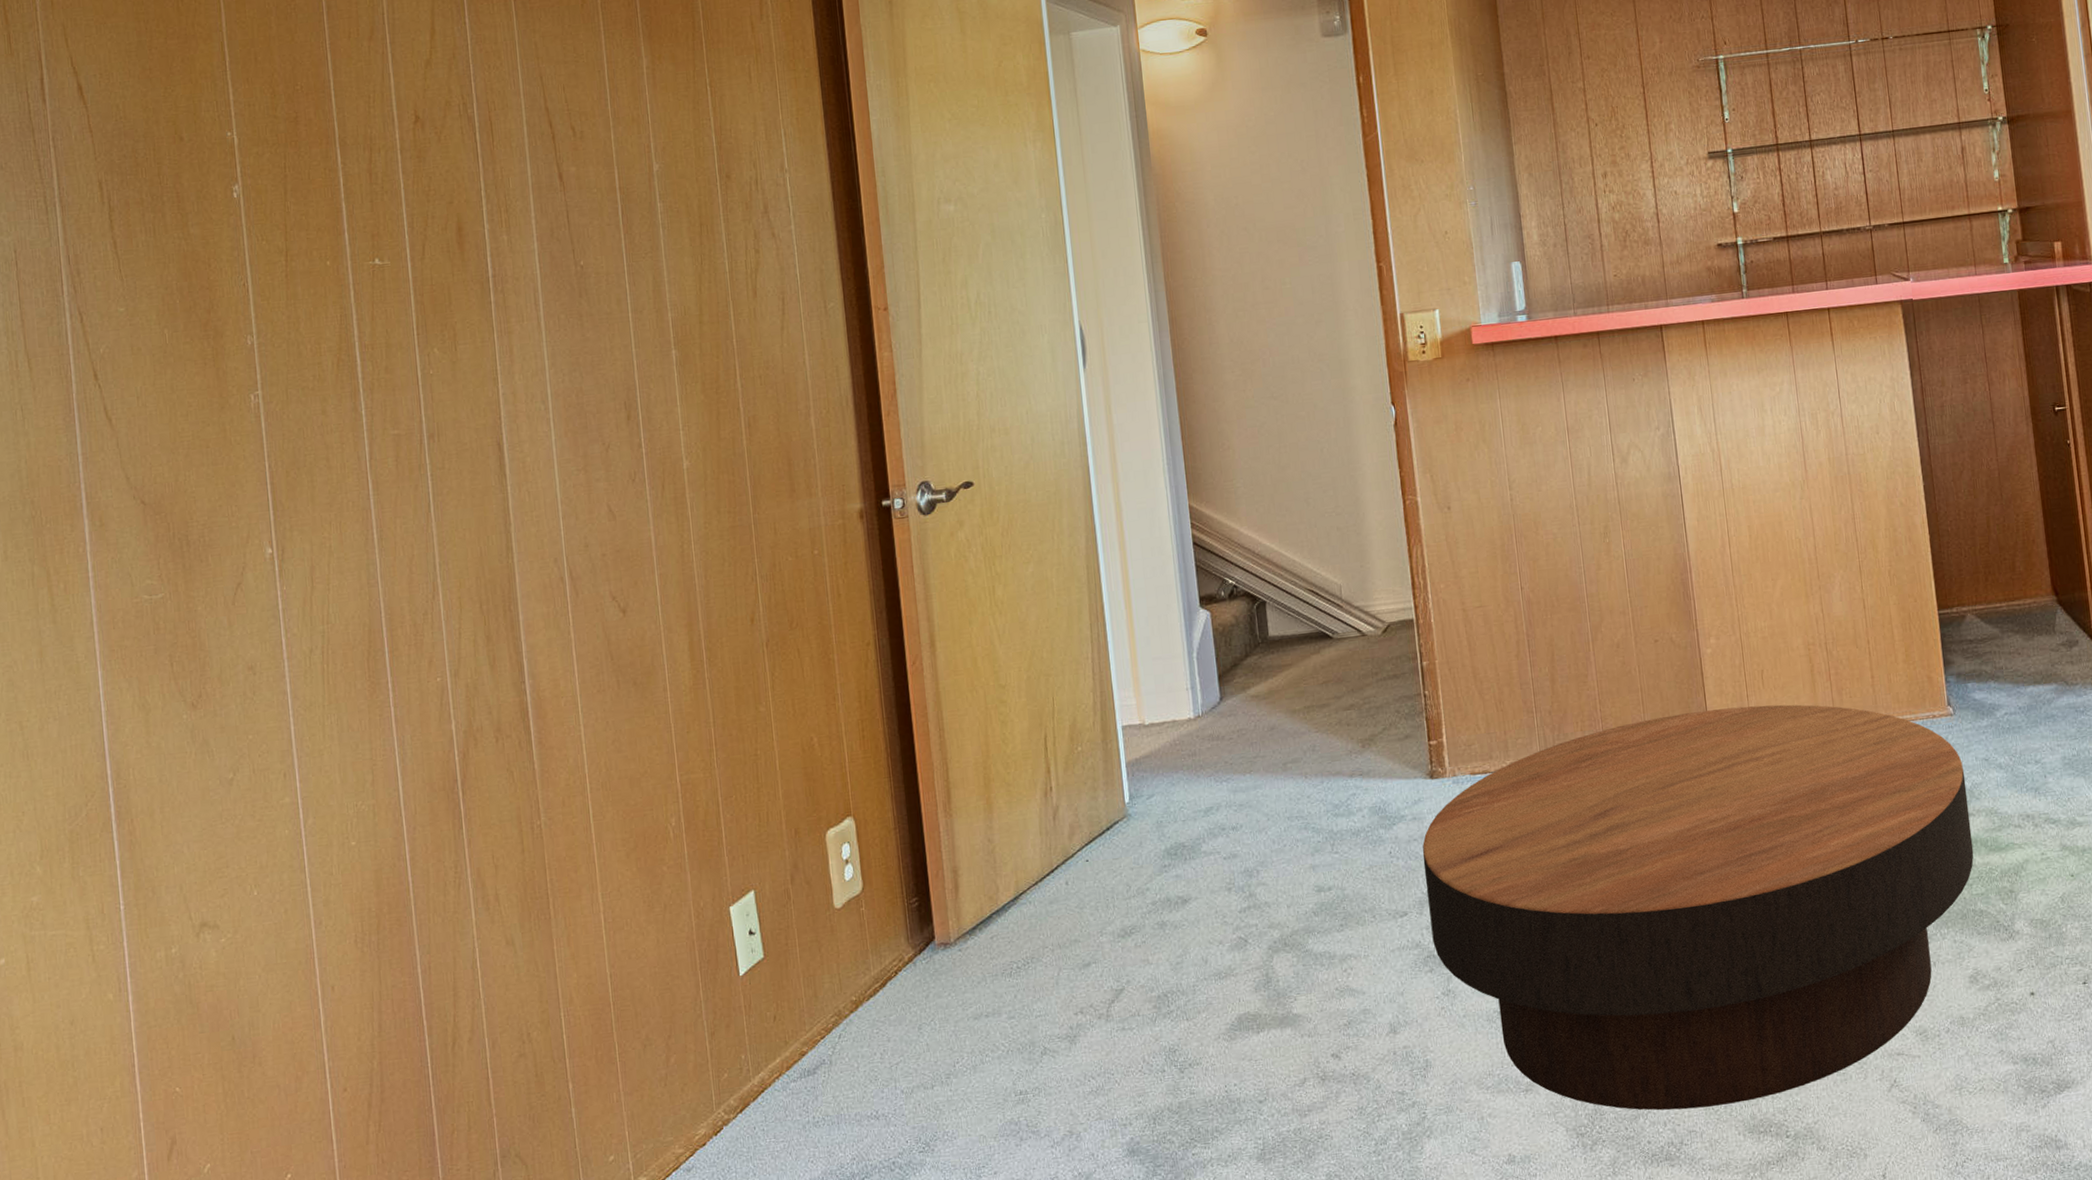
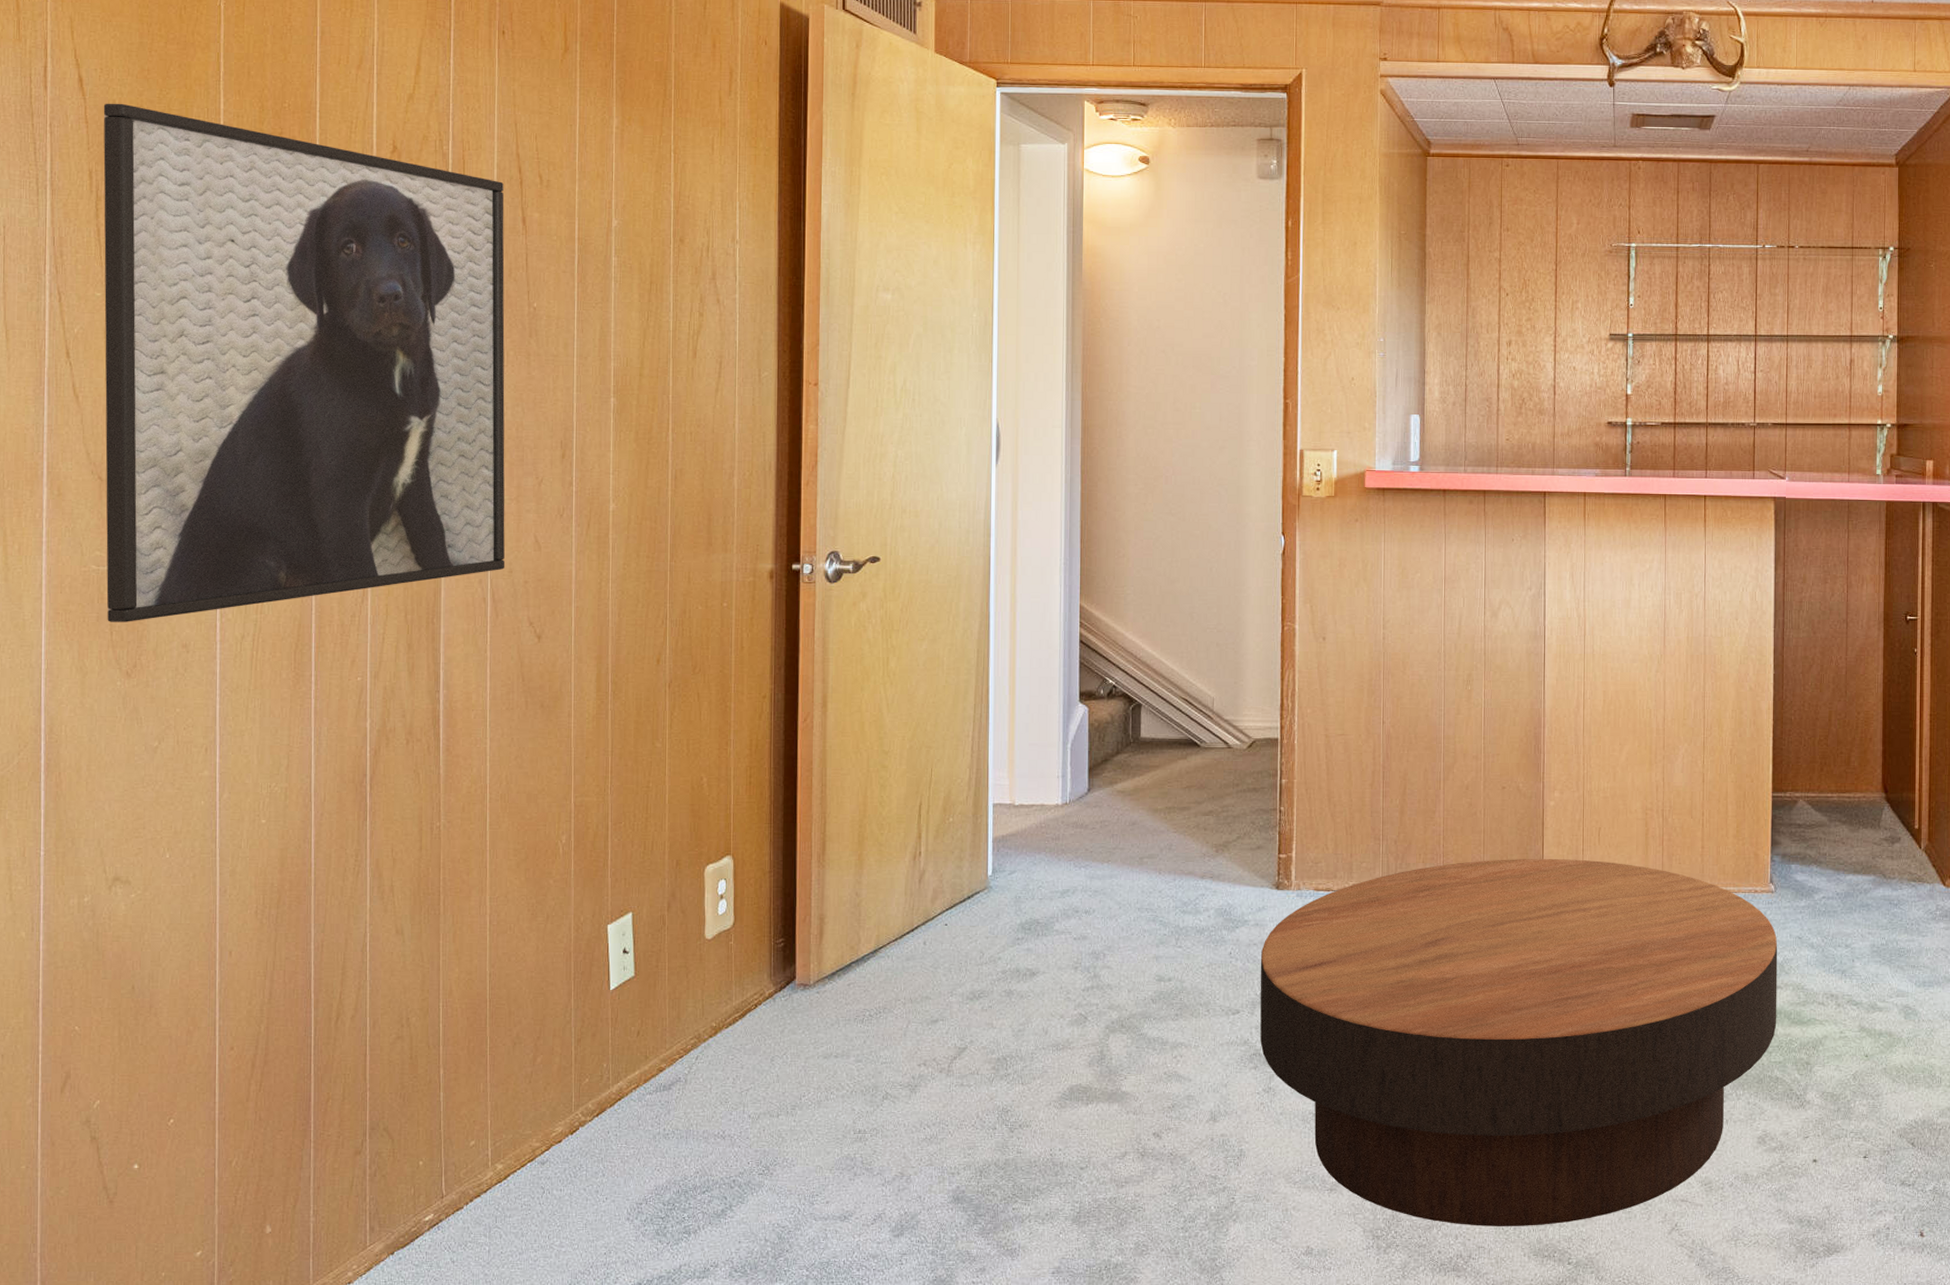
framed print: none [106,107,580,653] -> present [103,103,506,622]

